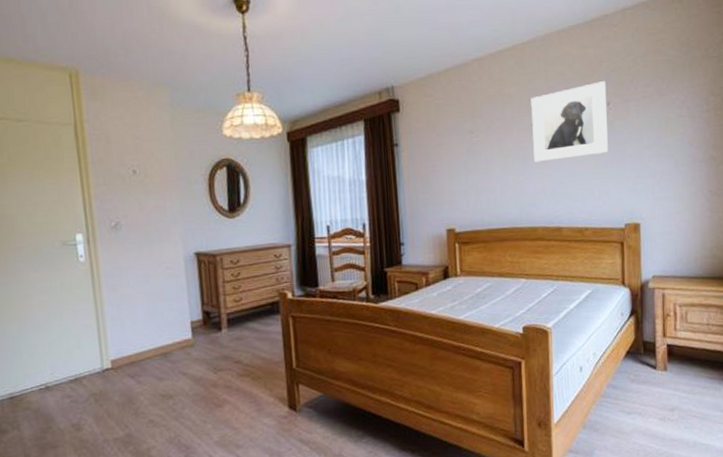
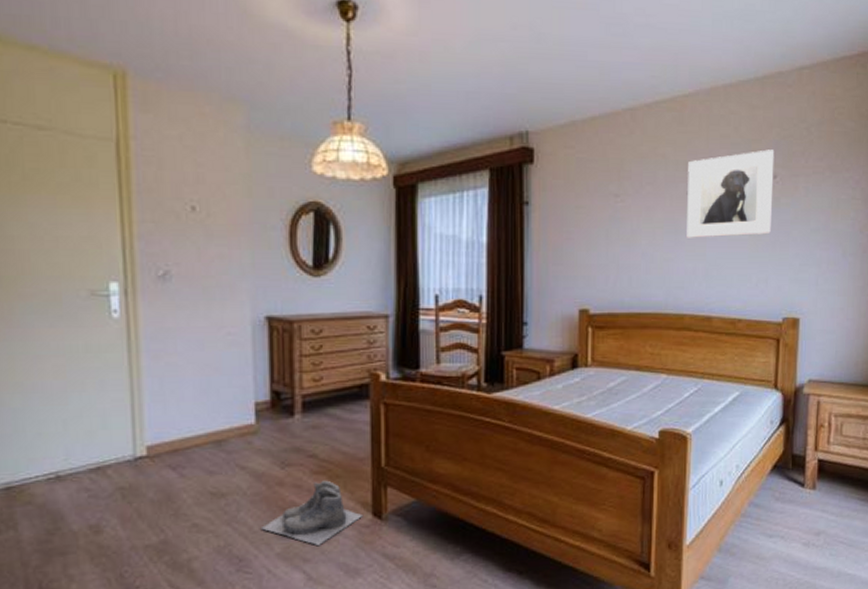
boots: none [201,381,282,435] -> present [261,480,364,547]

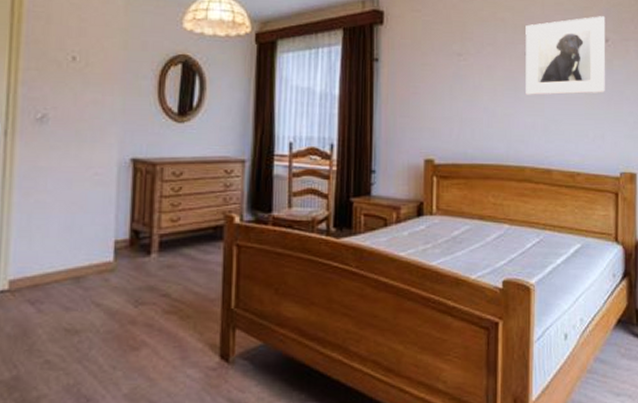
boots: present [261,480,364,547] -> none [110,320,211,389]

